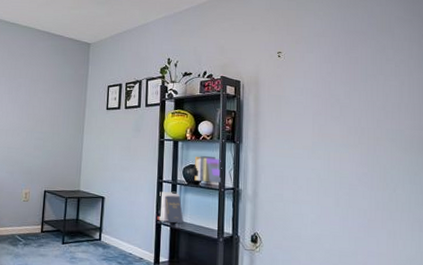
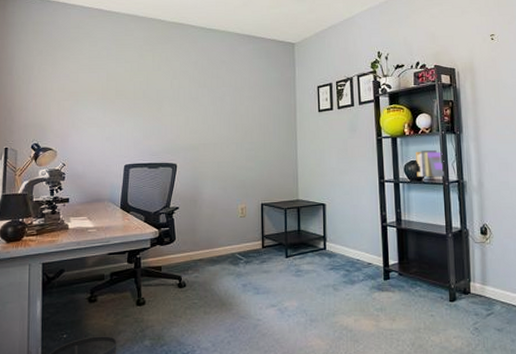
books: present [157,191,184,224] -> none [382,190,410,224]

